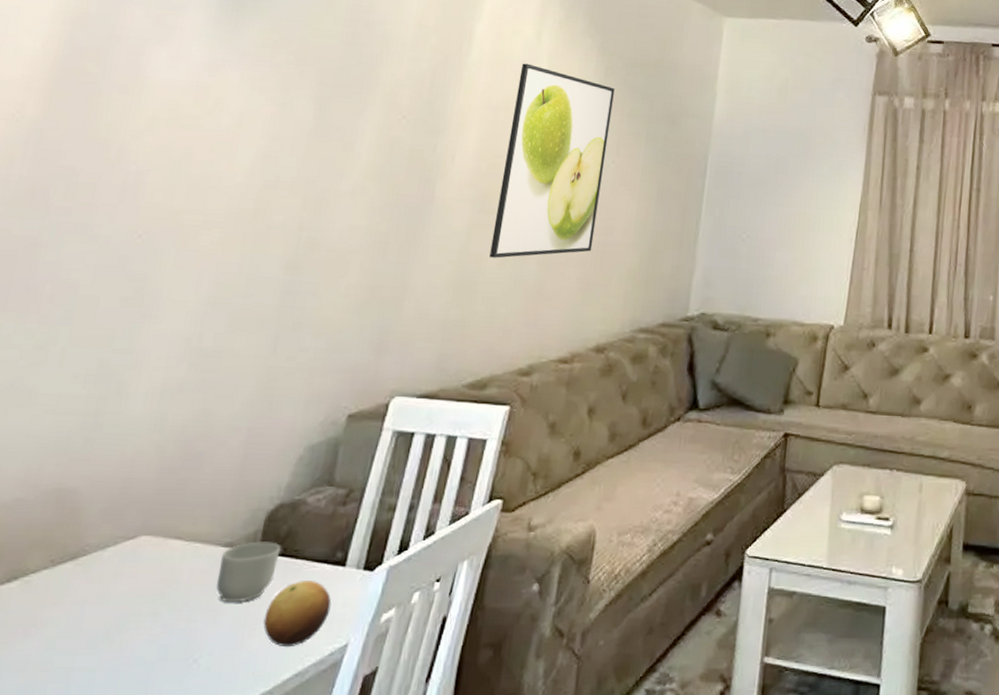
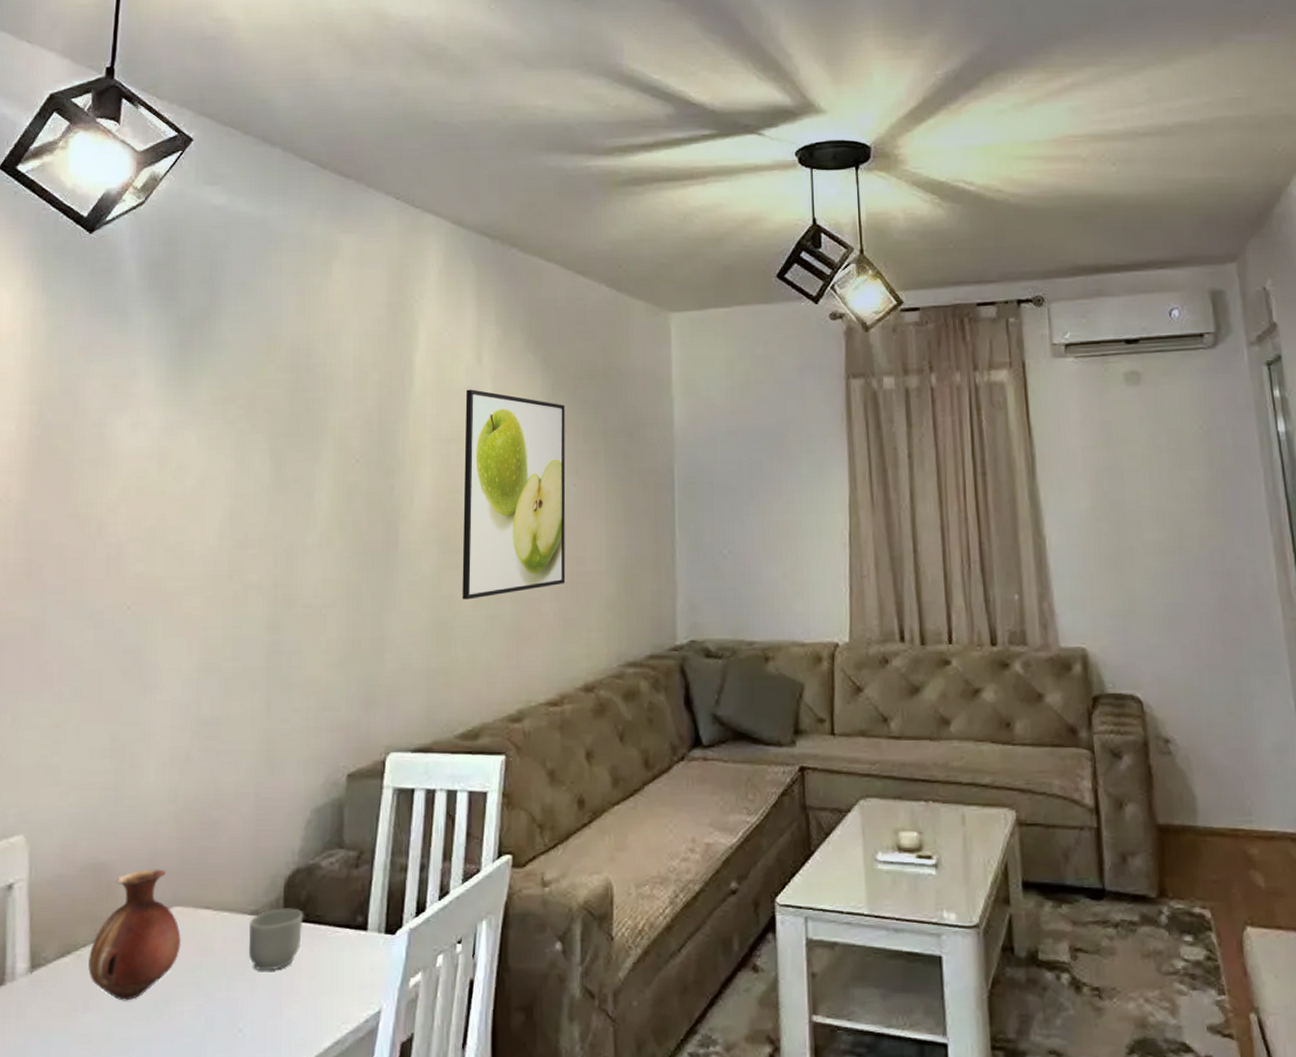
vase: none [35,497,146,629] -> present [88,869,182,1001]
fruit: present [263,581,332,648] -> none [297,946,359,1015]

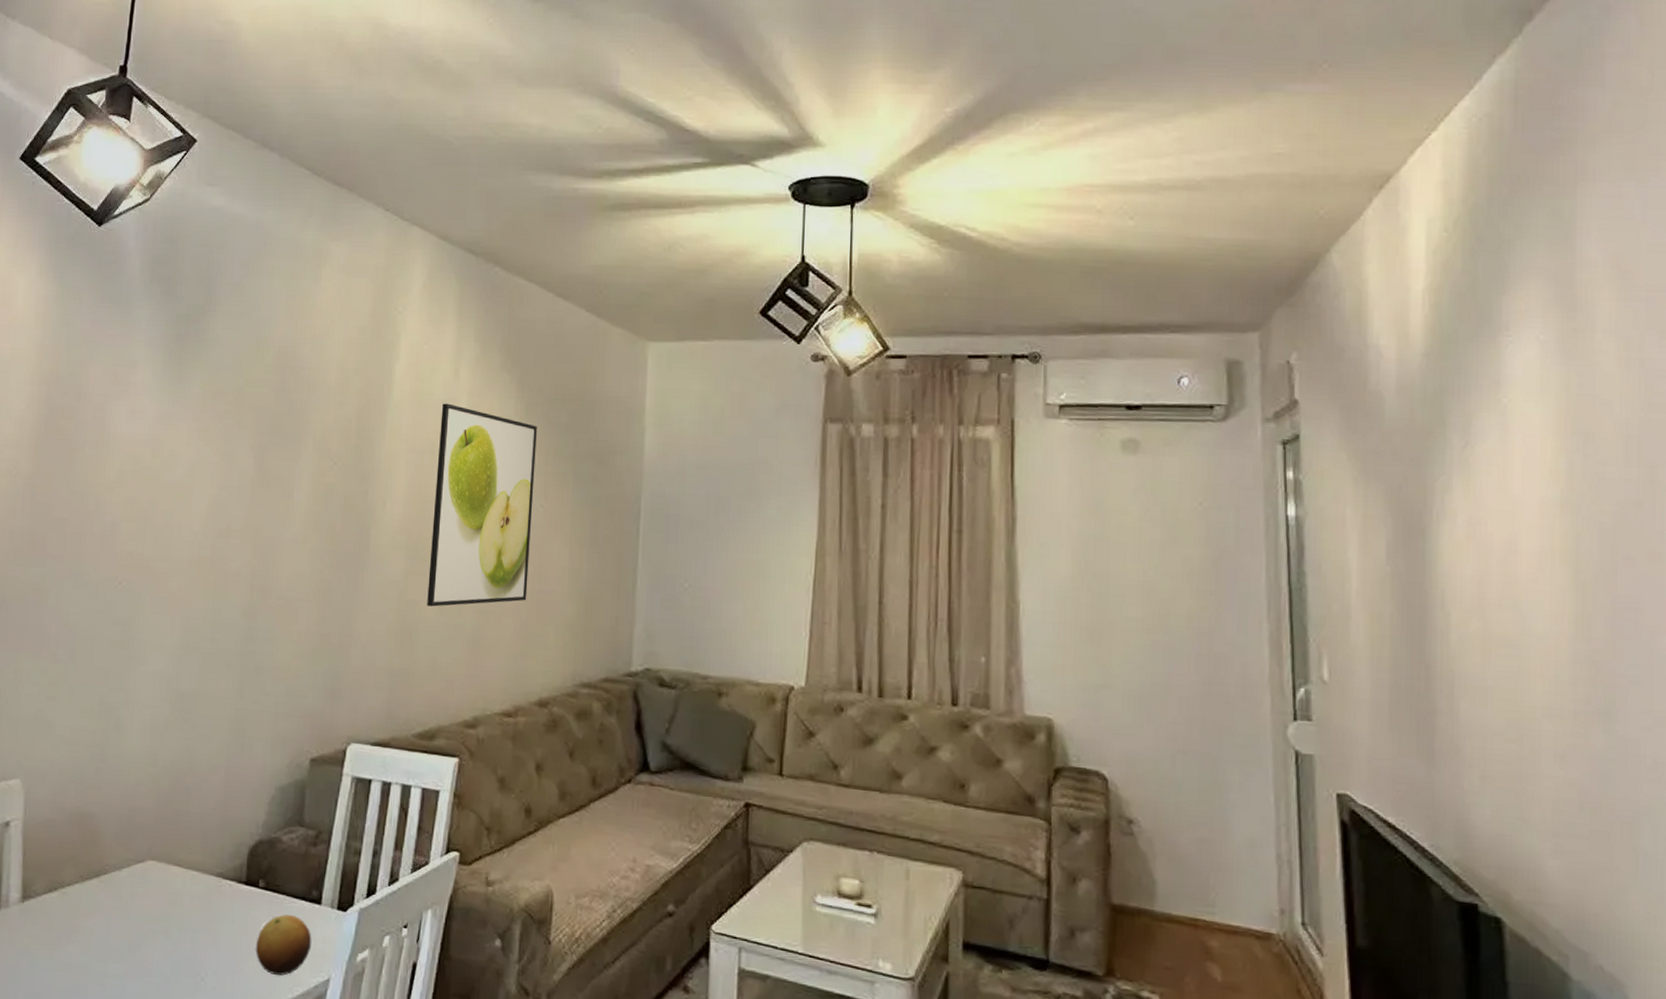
vase: present [88,869,182,1001] -> none [72,823,155,939]
mug: present [248,908,303,971] -> none [213,874,264,930]
fruit: none [297,946,359,1015] -> present [255,914,312,976]

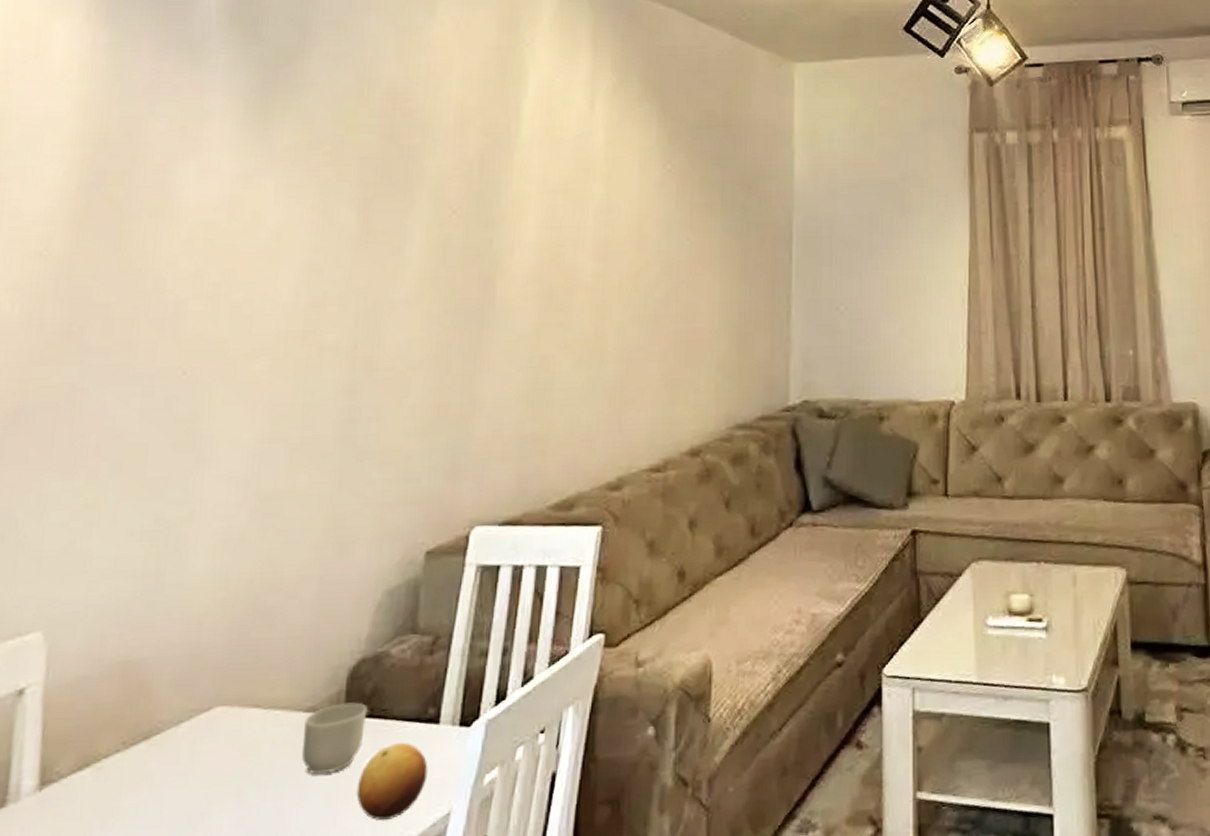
mug: none [213,874,264,930] -> present [301,702,368,775]
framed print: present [427,403,537,607] -> none [562,138,681,360]

